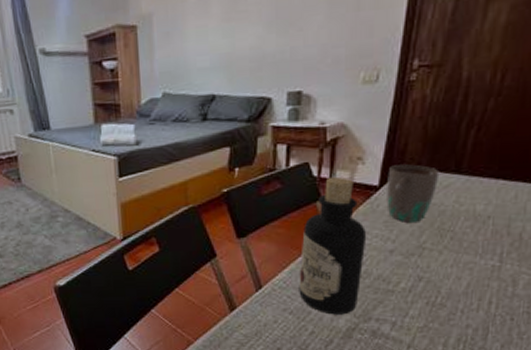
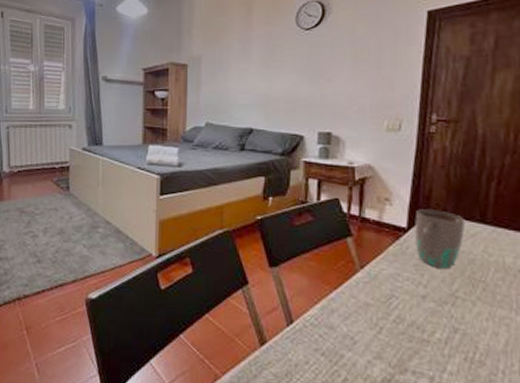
bottle: present [299,176,367,315] -> none [331,214,398,363]

